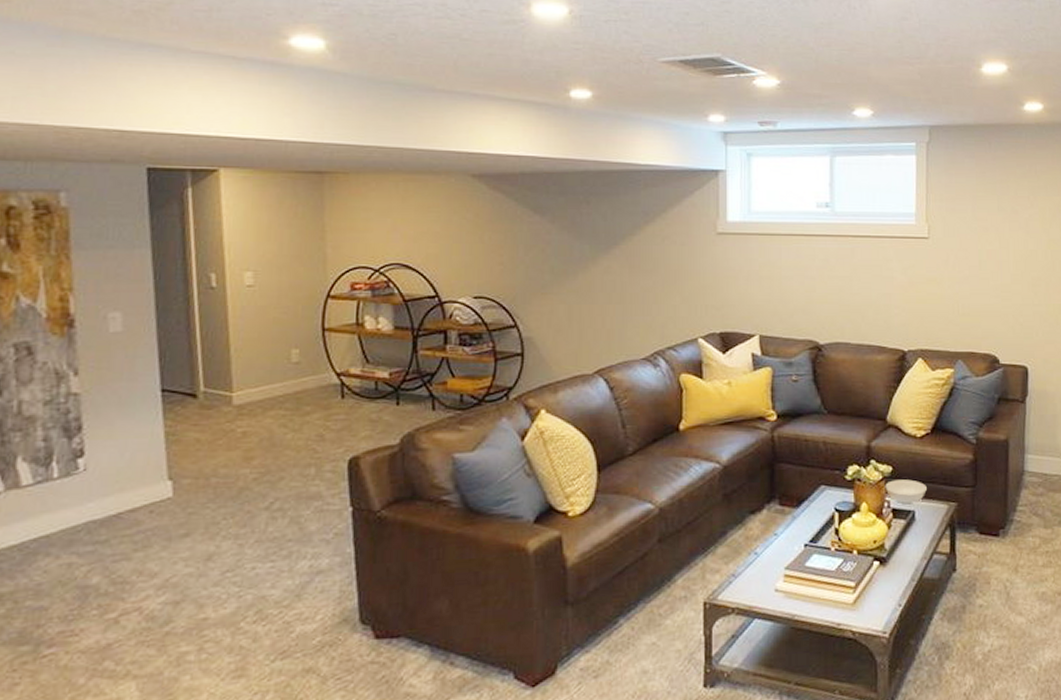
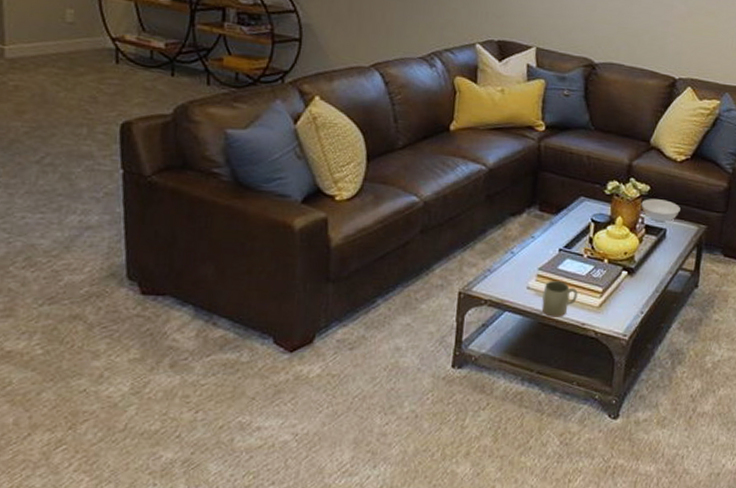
mug: none [792,579,829,620] -> present [541,281,578,317]

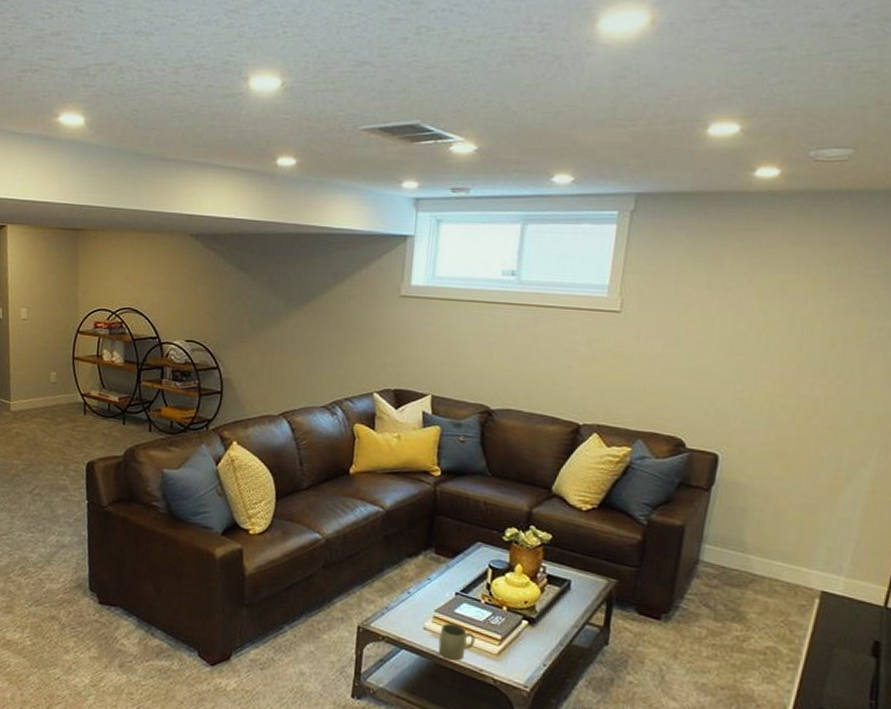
bowl: present [641,199,680,223] -> none [542,548,587,574]

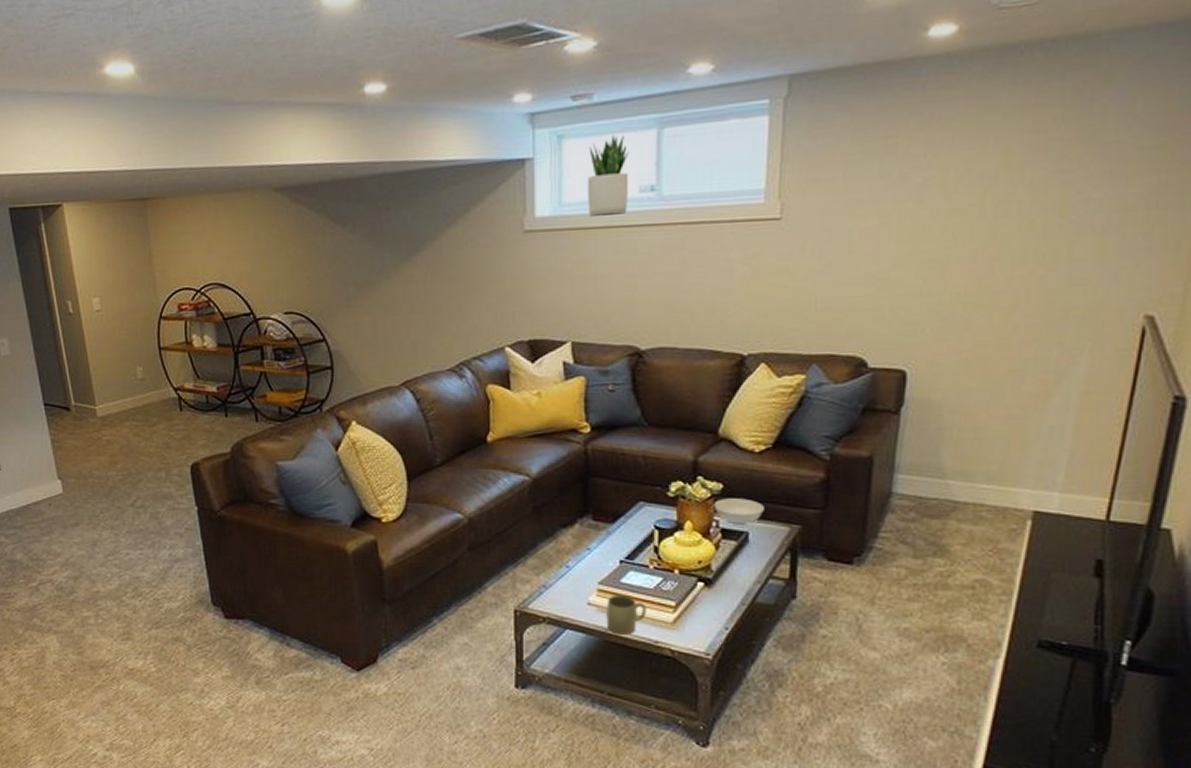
planter: none [457,224,496,292] -> present [587,135,629,218]
bowl: none [542,548,587,574] -> present [713,498,764,525]

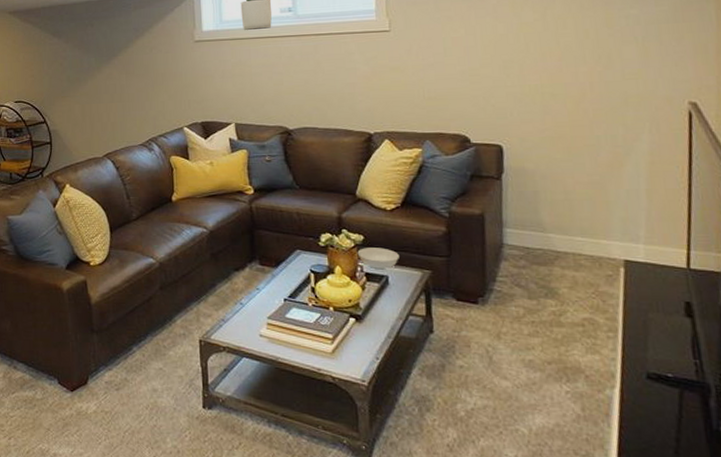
mug: present [606,595,646,635] -> none [275,329,309,363]

